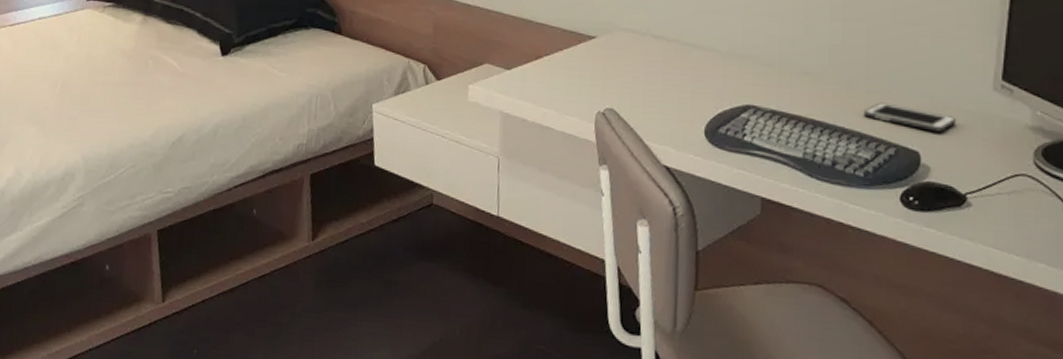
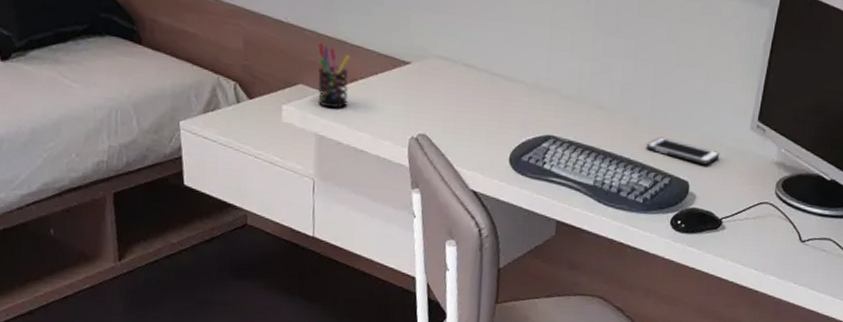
pen holder: none [503,22,536,86] -> present [317,42,351,109]

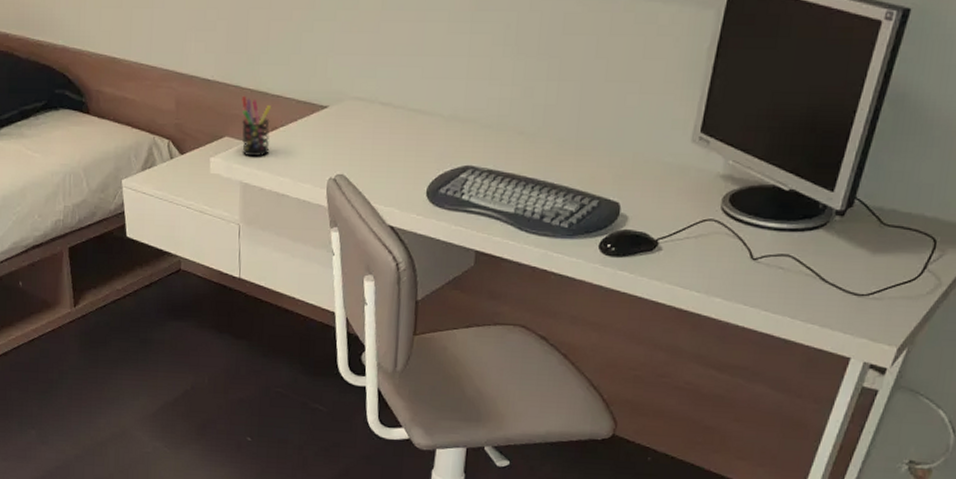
cell phone: present [646,136,720,165] -> none [571,158,656,184]

